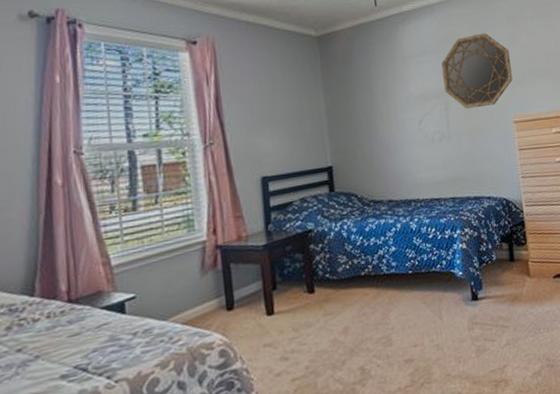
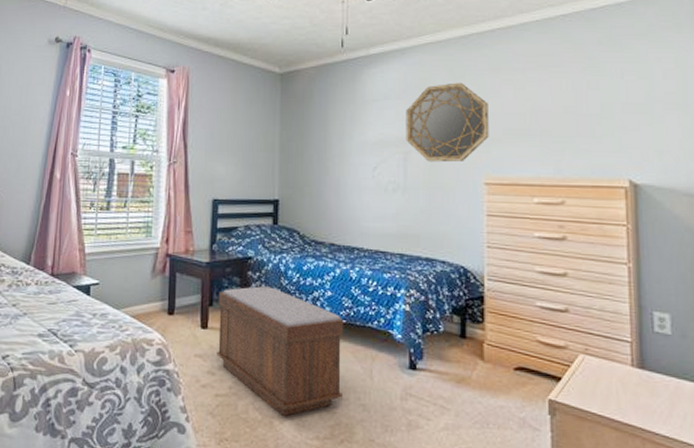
bench: none [281,255,417,380] -> present [217,286,344,417]

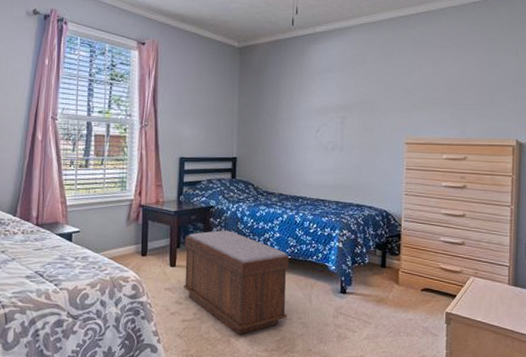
home mirror: present [406,82,489,163] -> none [344,58,411,126]

